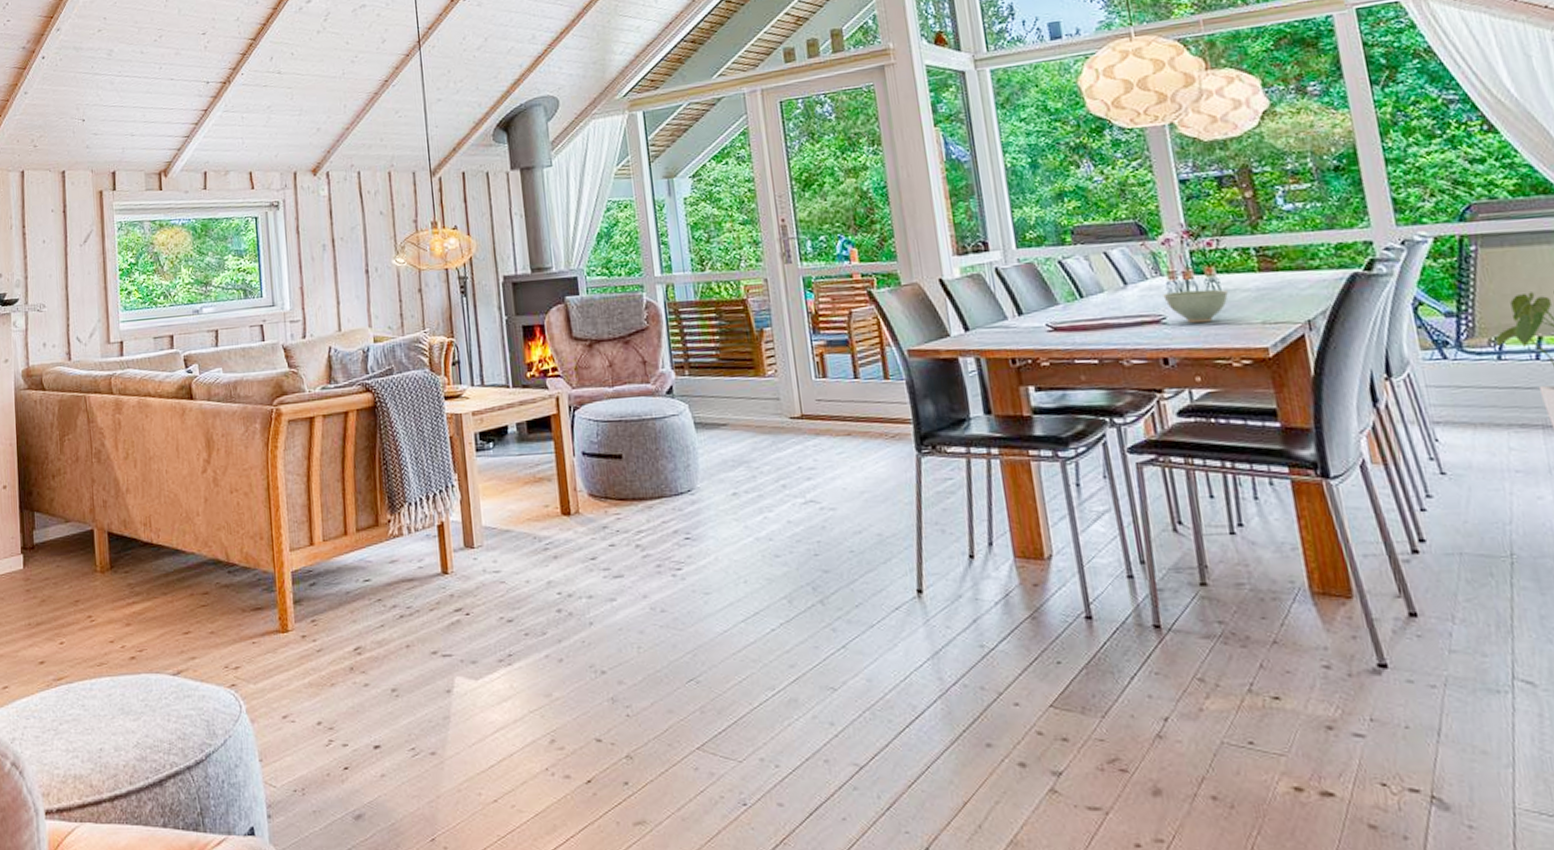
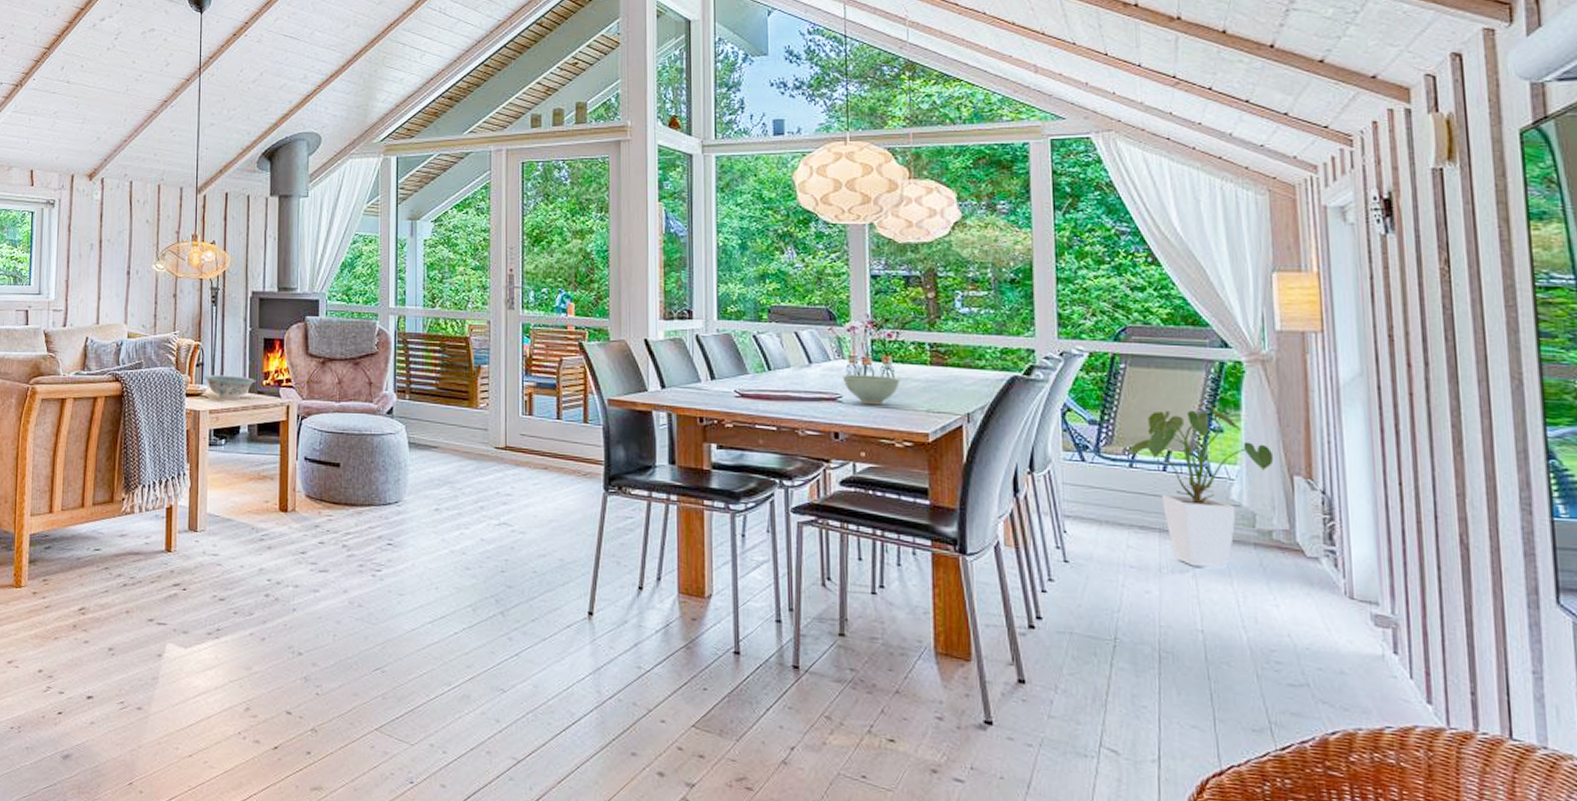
decorative bowl: none [461,370,519,400] -> present [203,374,256,401]

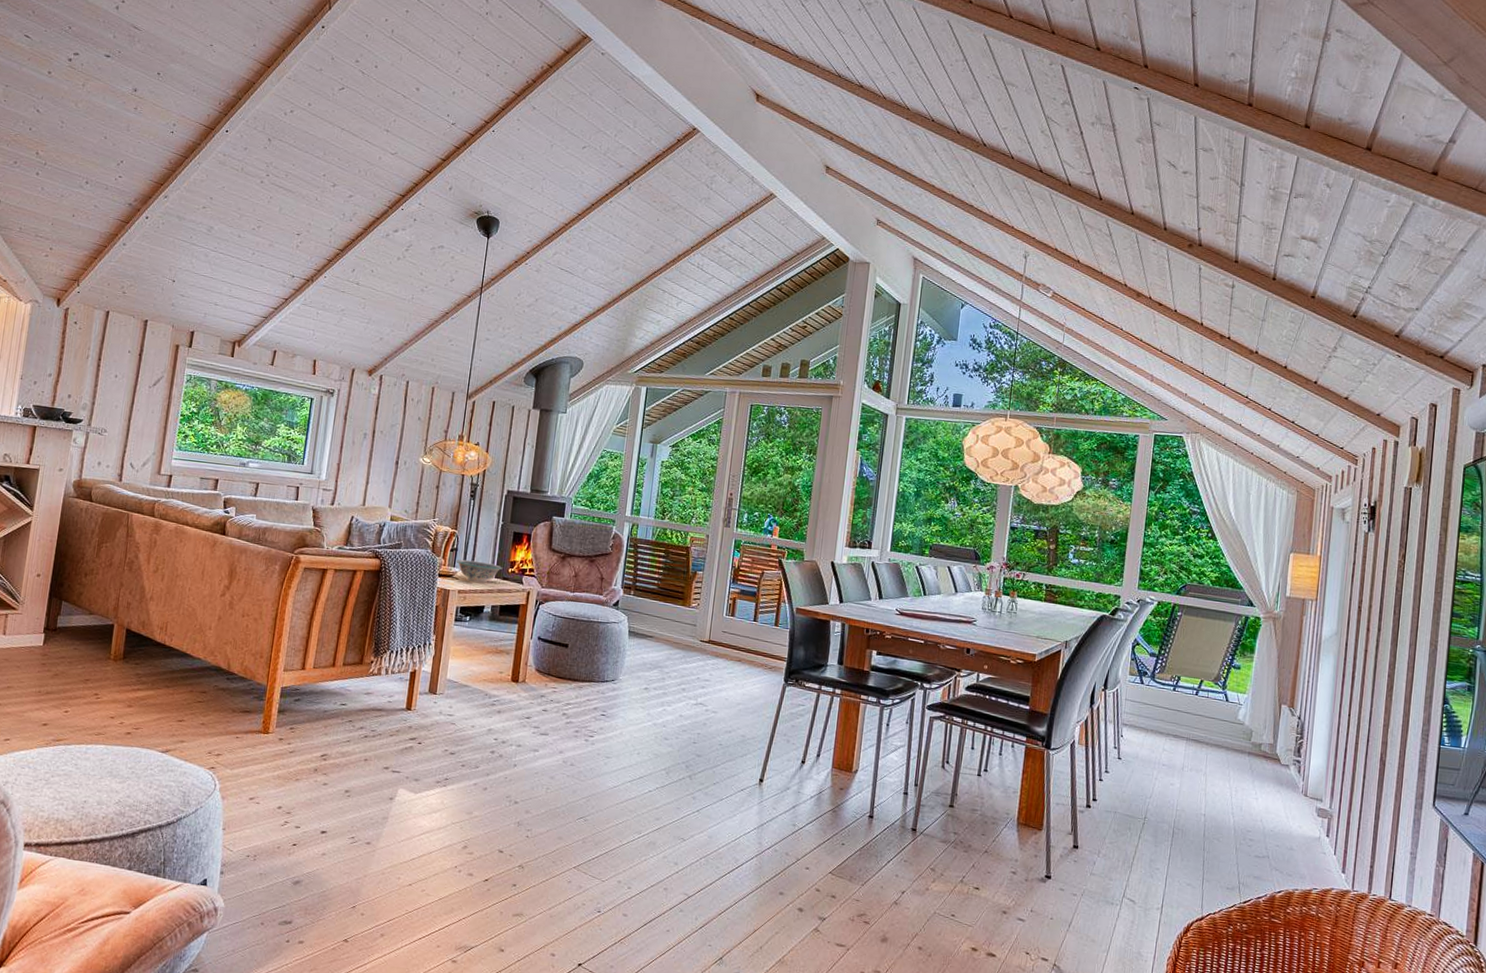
bowl: present [842,374,901,405] -> none [978,603,1022,630]
house plant: present [1129,406,1274,570] -> none [1175,649,1271,771]

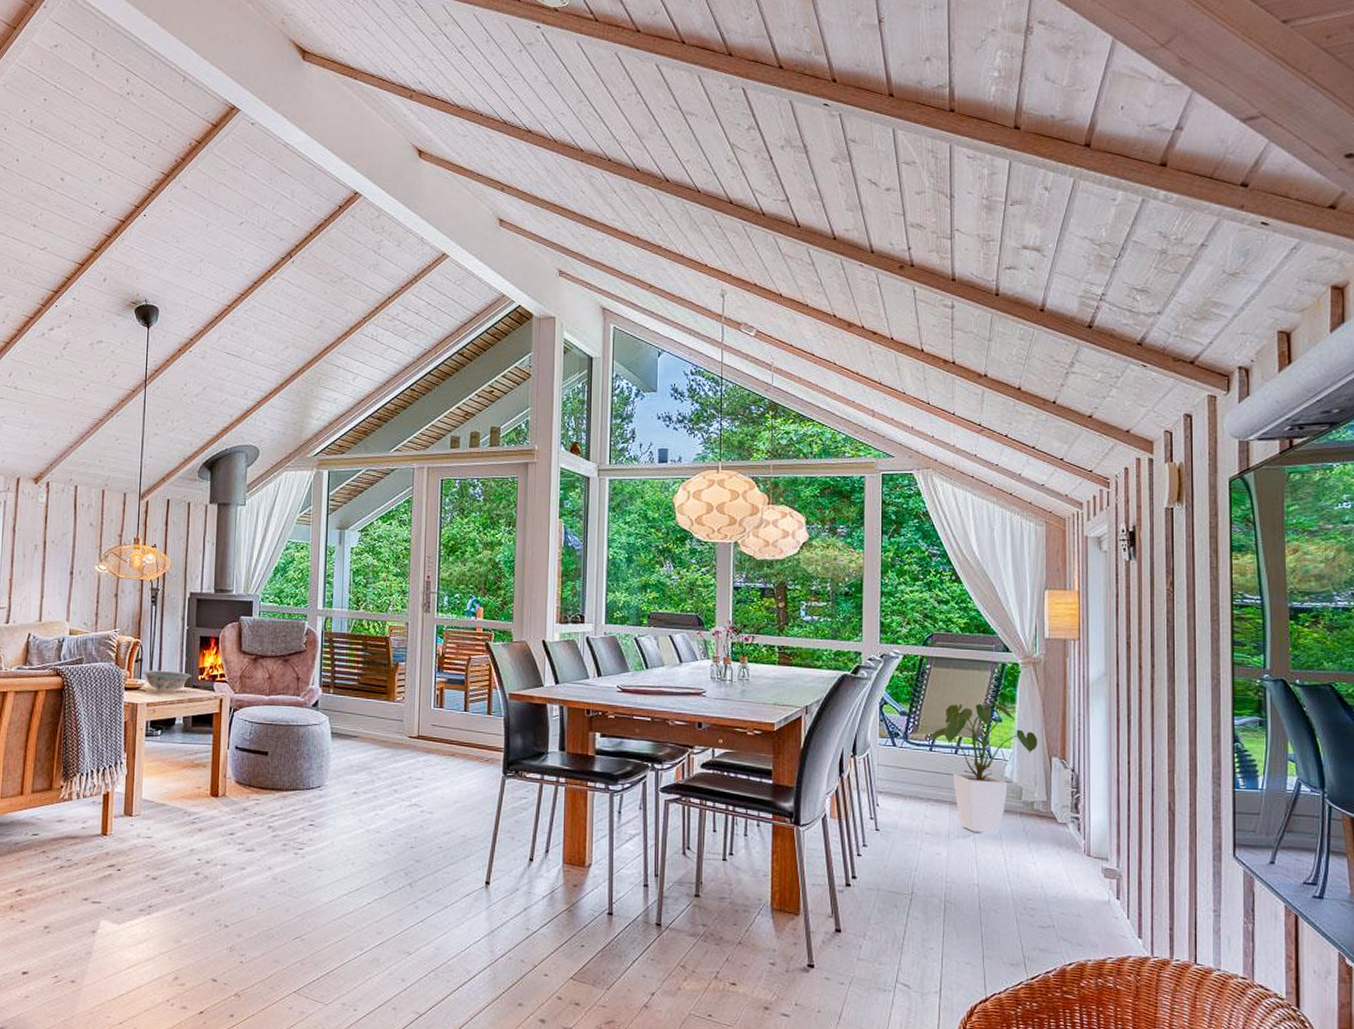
house plant: none [1175,649,1271,771] -> present [930,700,1038,834]

